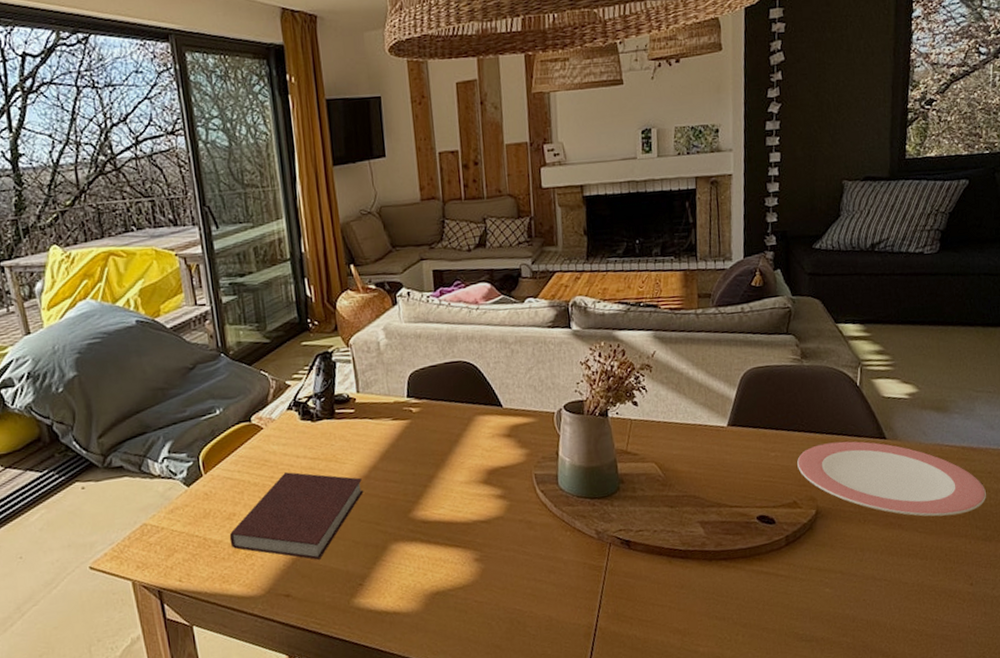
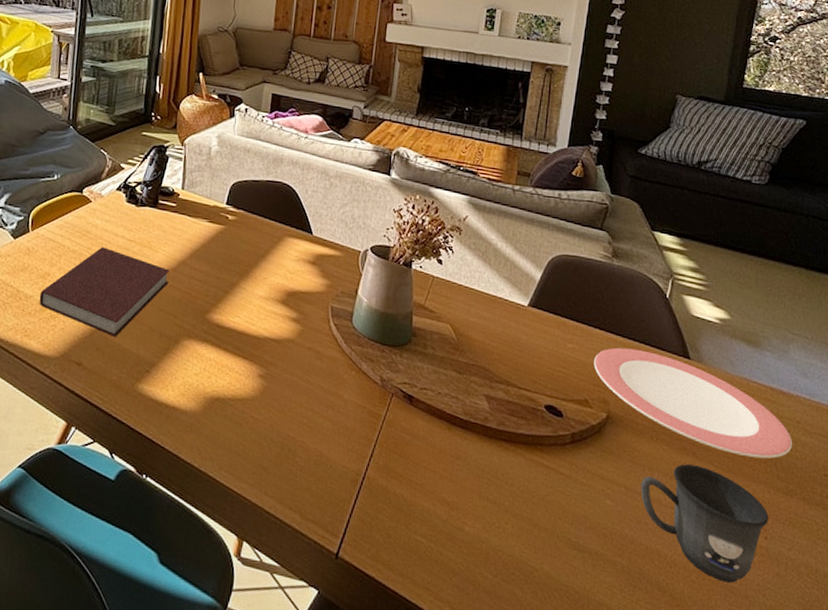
mug: none [855,535,972,633] -> present [640,464,769,583]

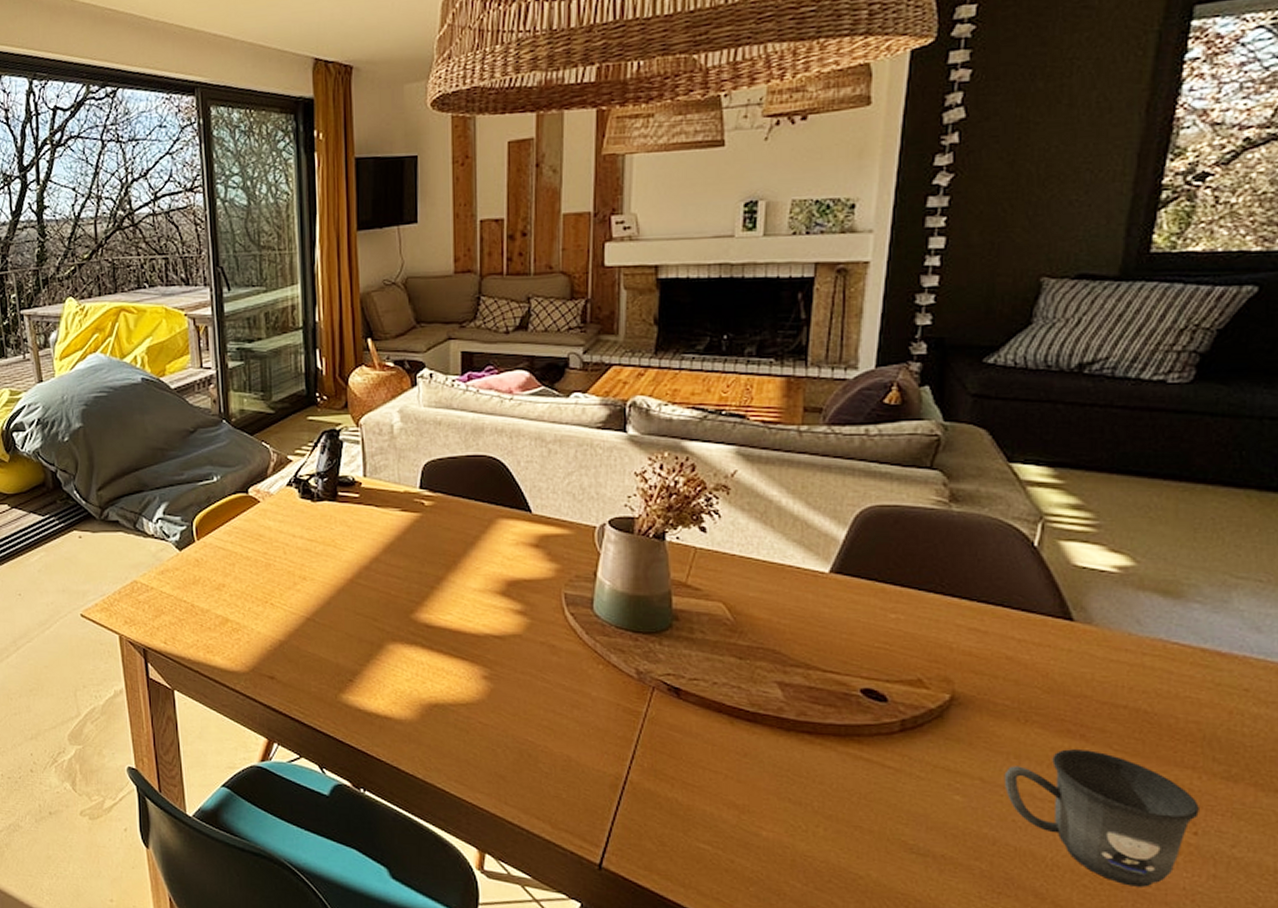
notebook: present [39,247,171,337] -> none [217,551,363,646]
plate: present [594,347,792,459] -> none [929,613,1236,738]

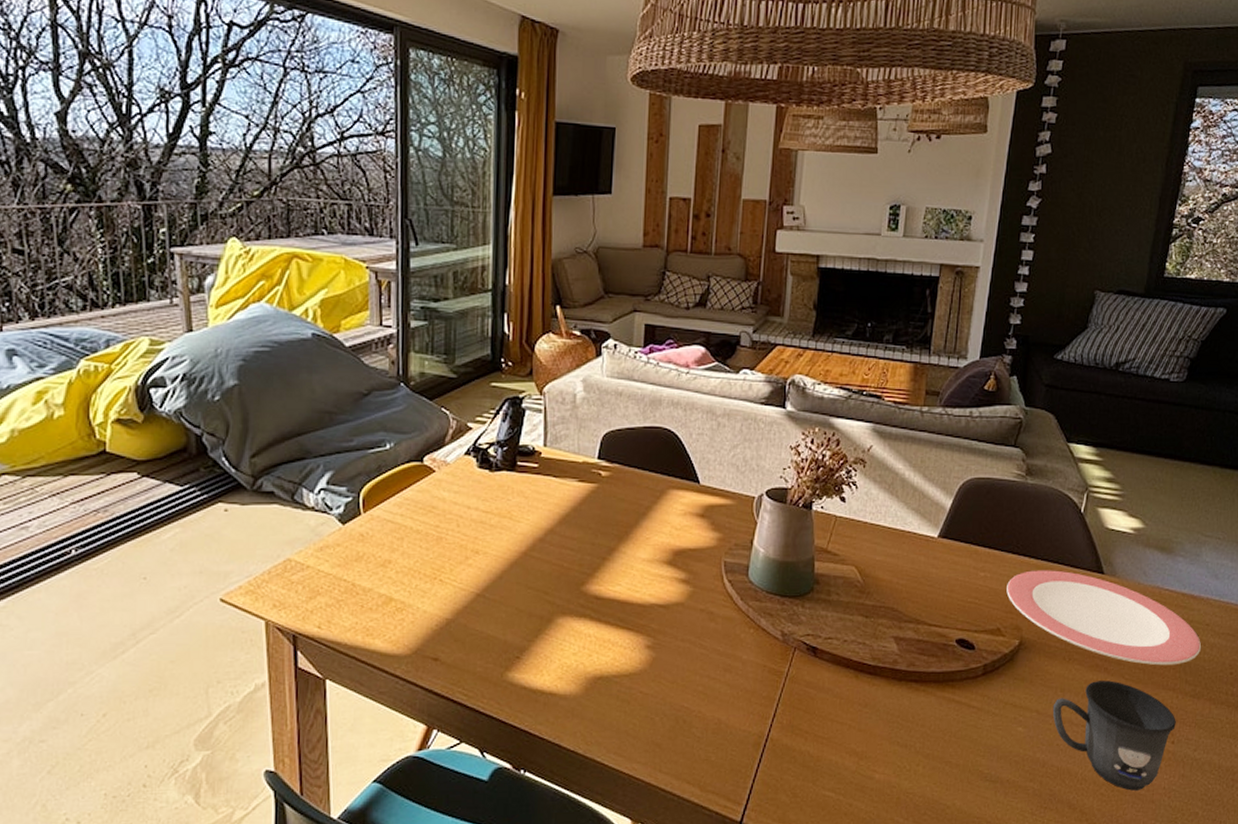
plate: none [929,613,1236,738] -> present [1006,570,1201,666]

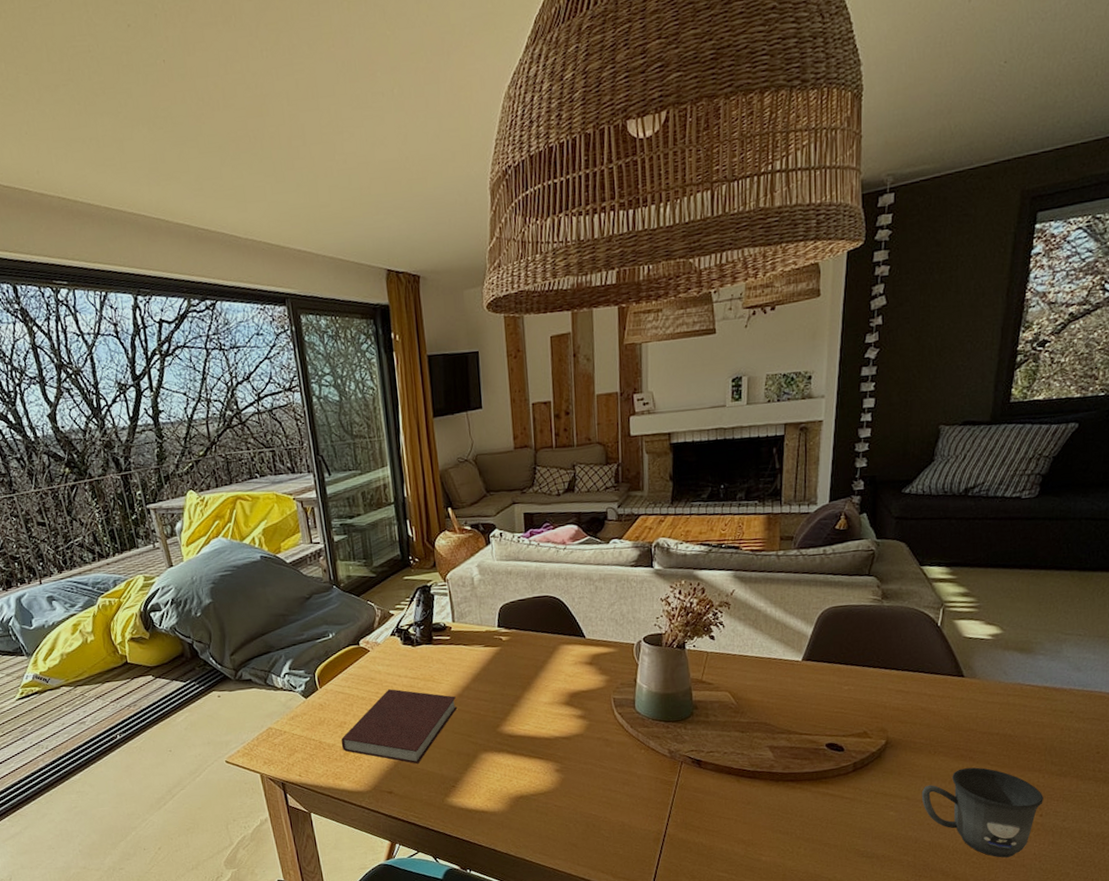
notebook: none [380,523,537,624] -> present [341,689,458,764]
plate: present [1006,570,1201,666] -> none [870,678,1065,751]

